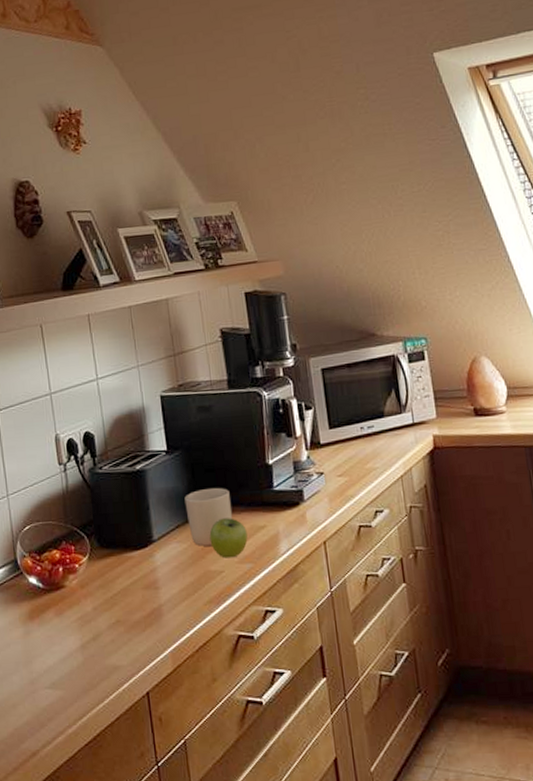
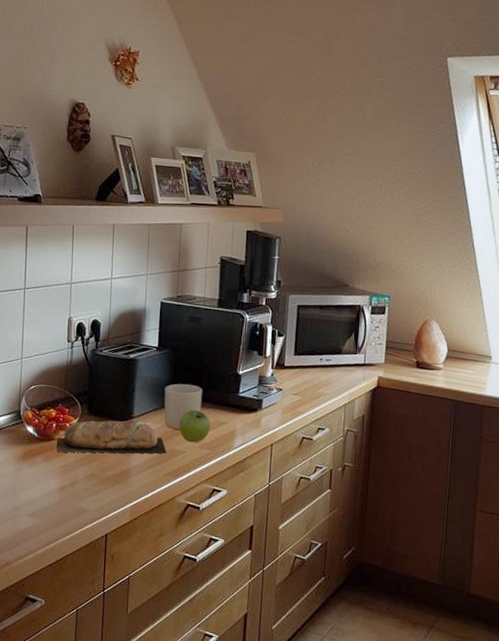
bread loaf: none [66,543,201,602] -> present [56,420,167,454]

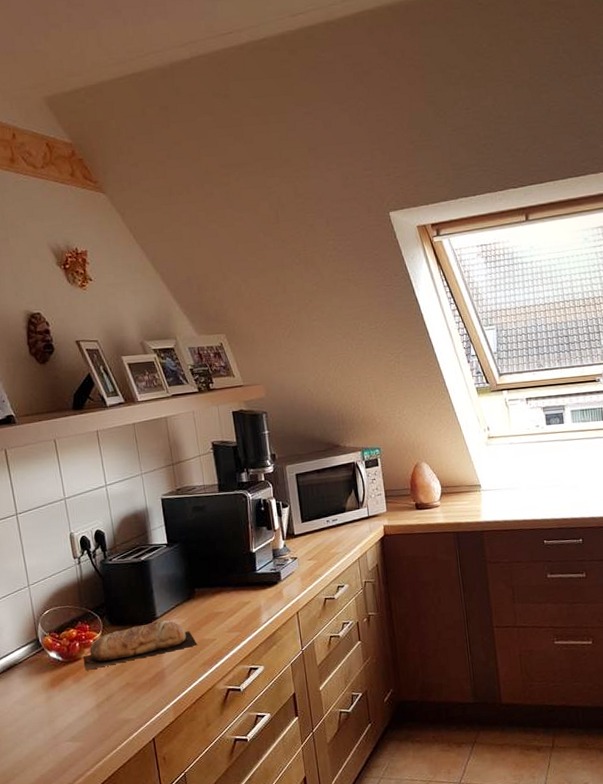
mug: present [164,383,203,430] -> none [182,572,223,620]
fruit: present [179,410,211,443] -> none [204,596,235,629]

